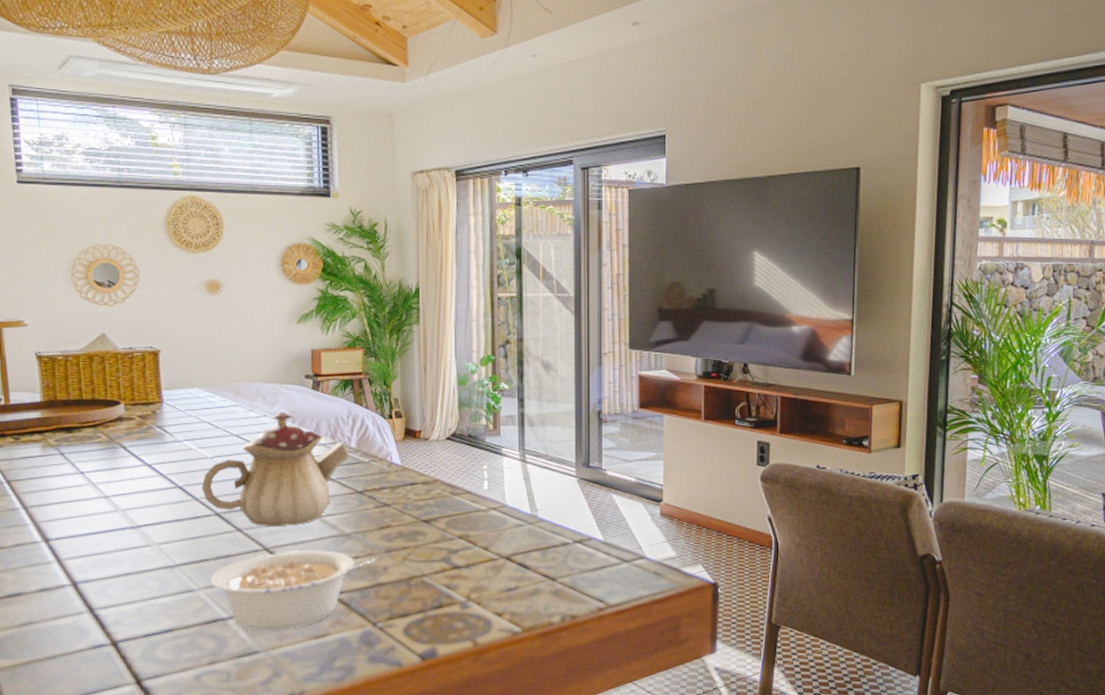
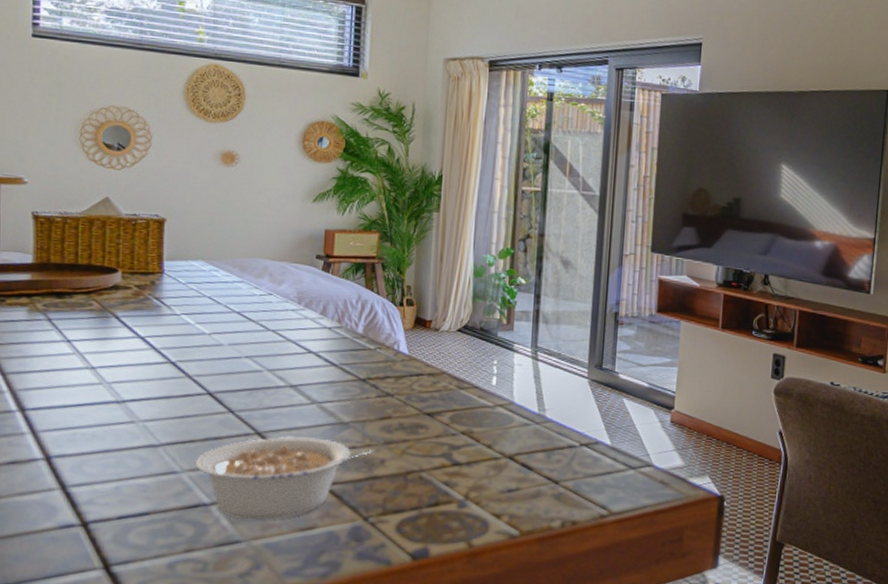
teapot: present [201,411,349,527] -> none [195,291,355,411]

